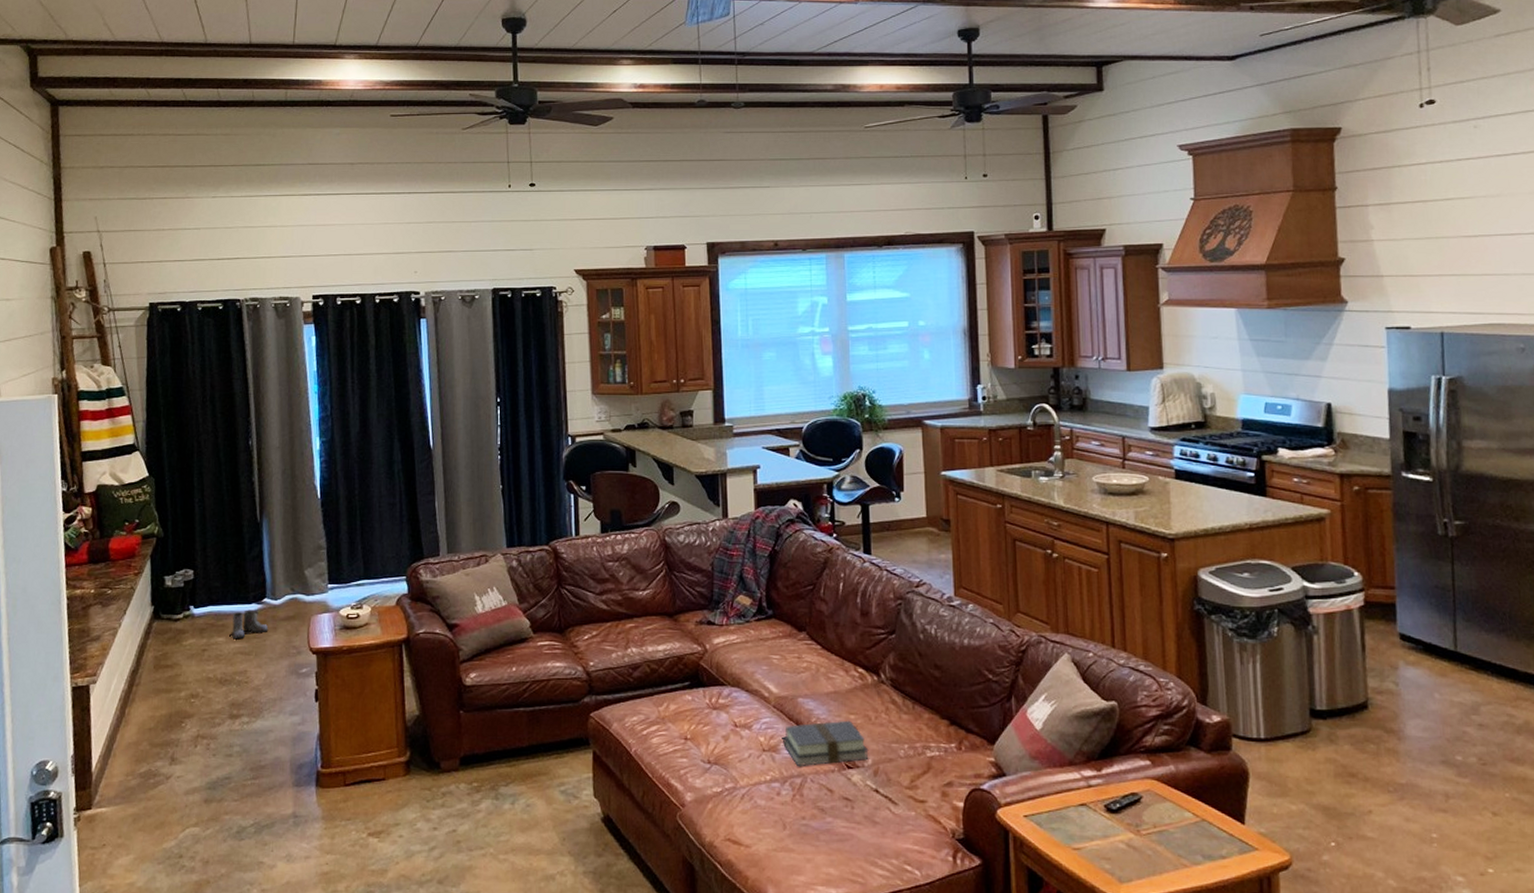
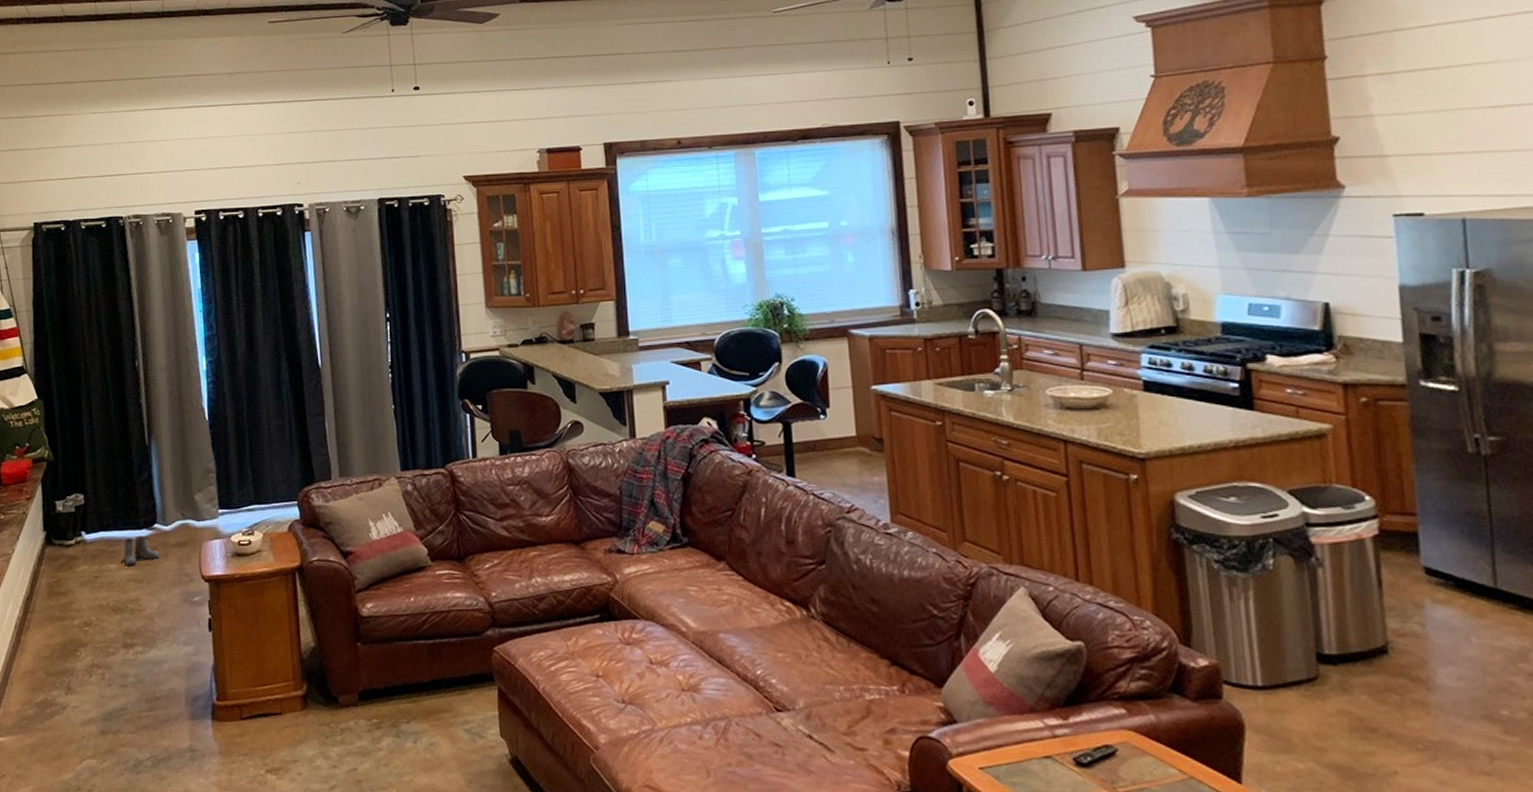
book: present [783,720,869,766] -> none [704,658,800,708]

